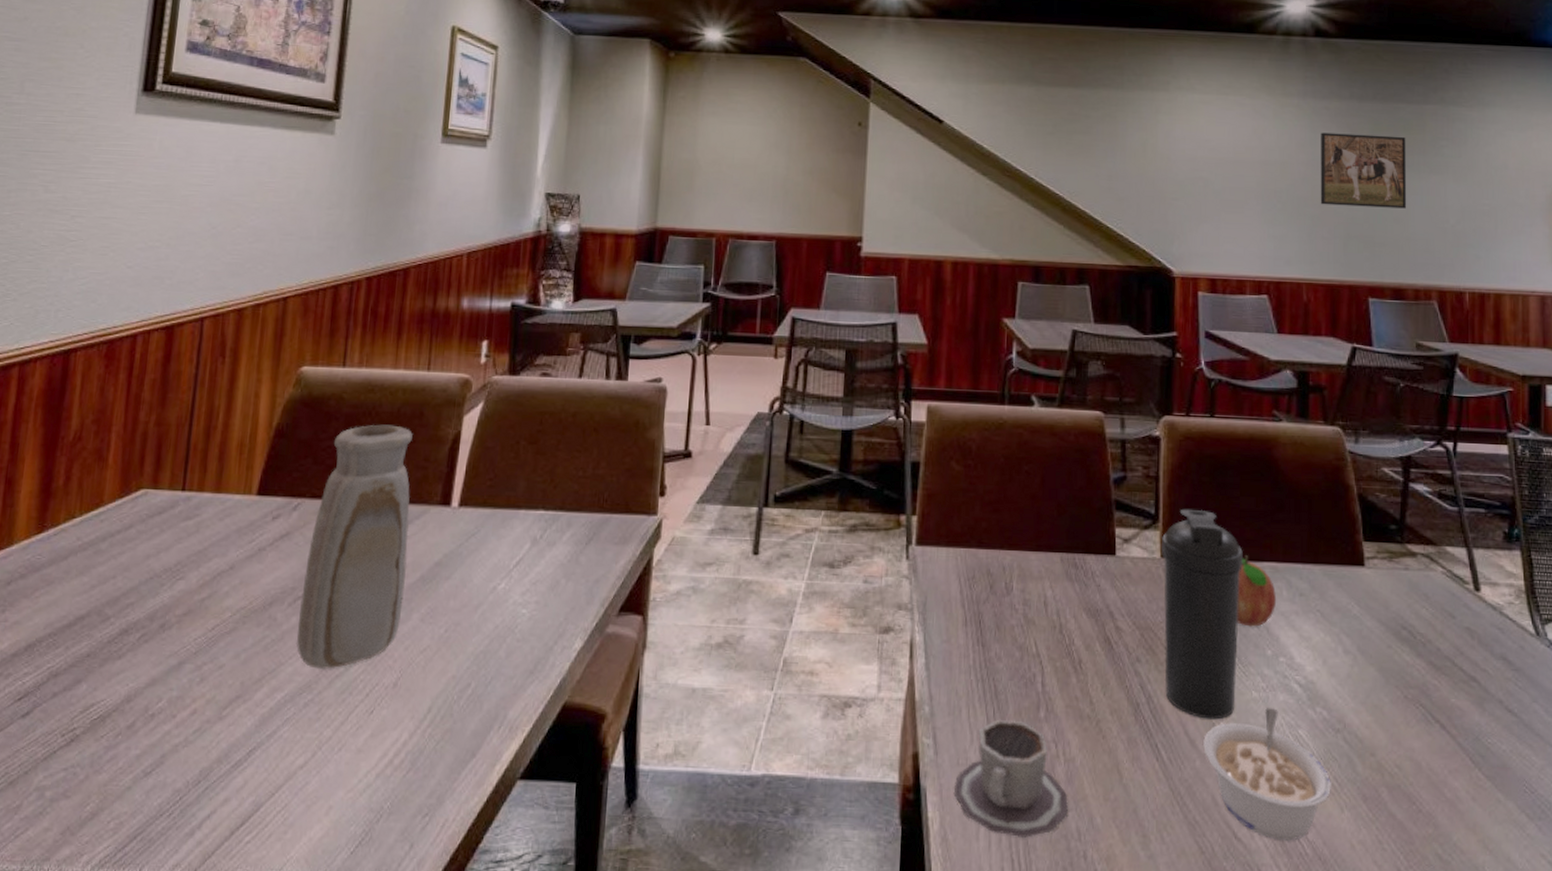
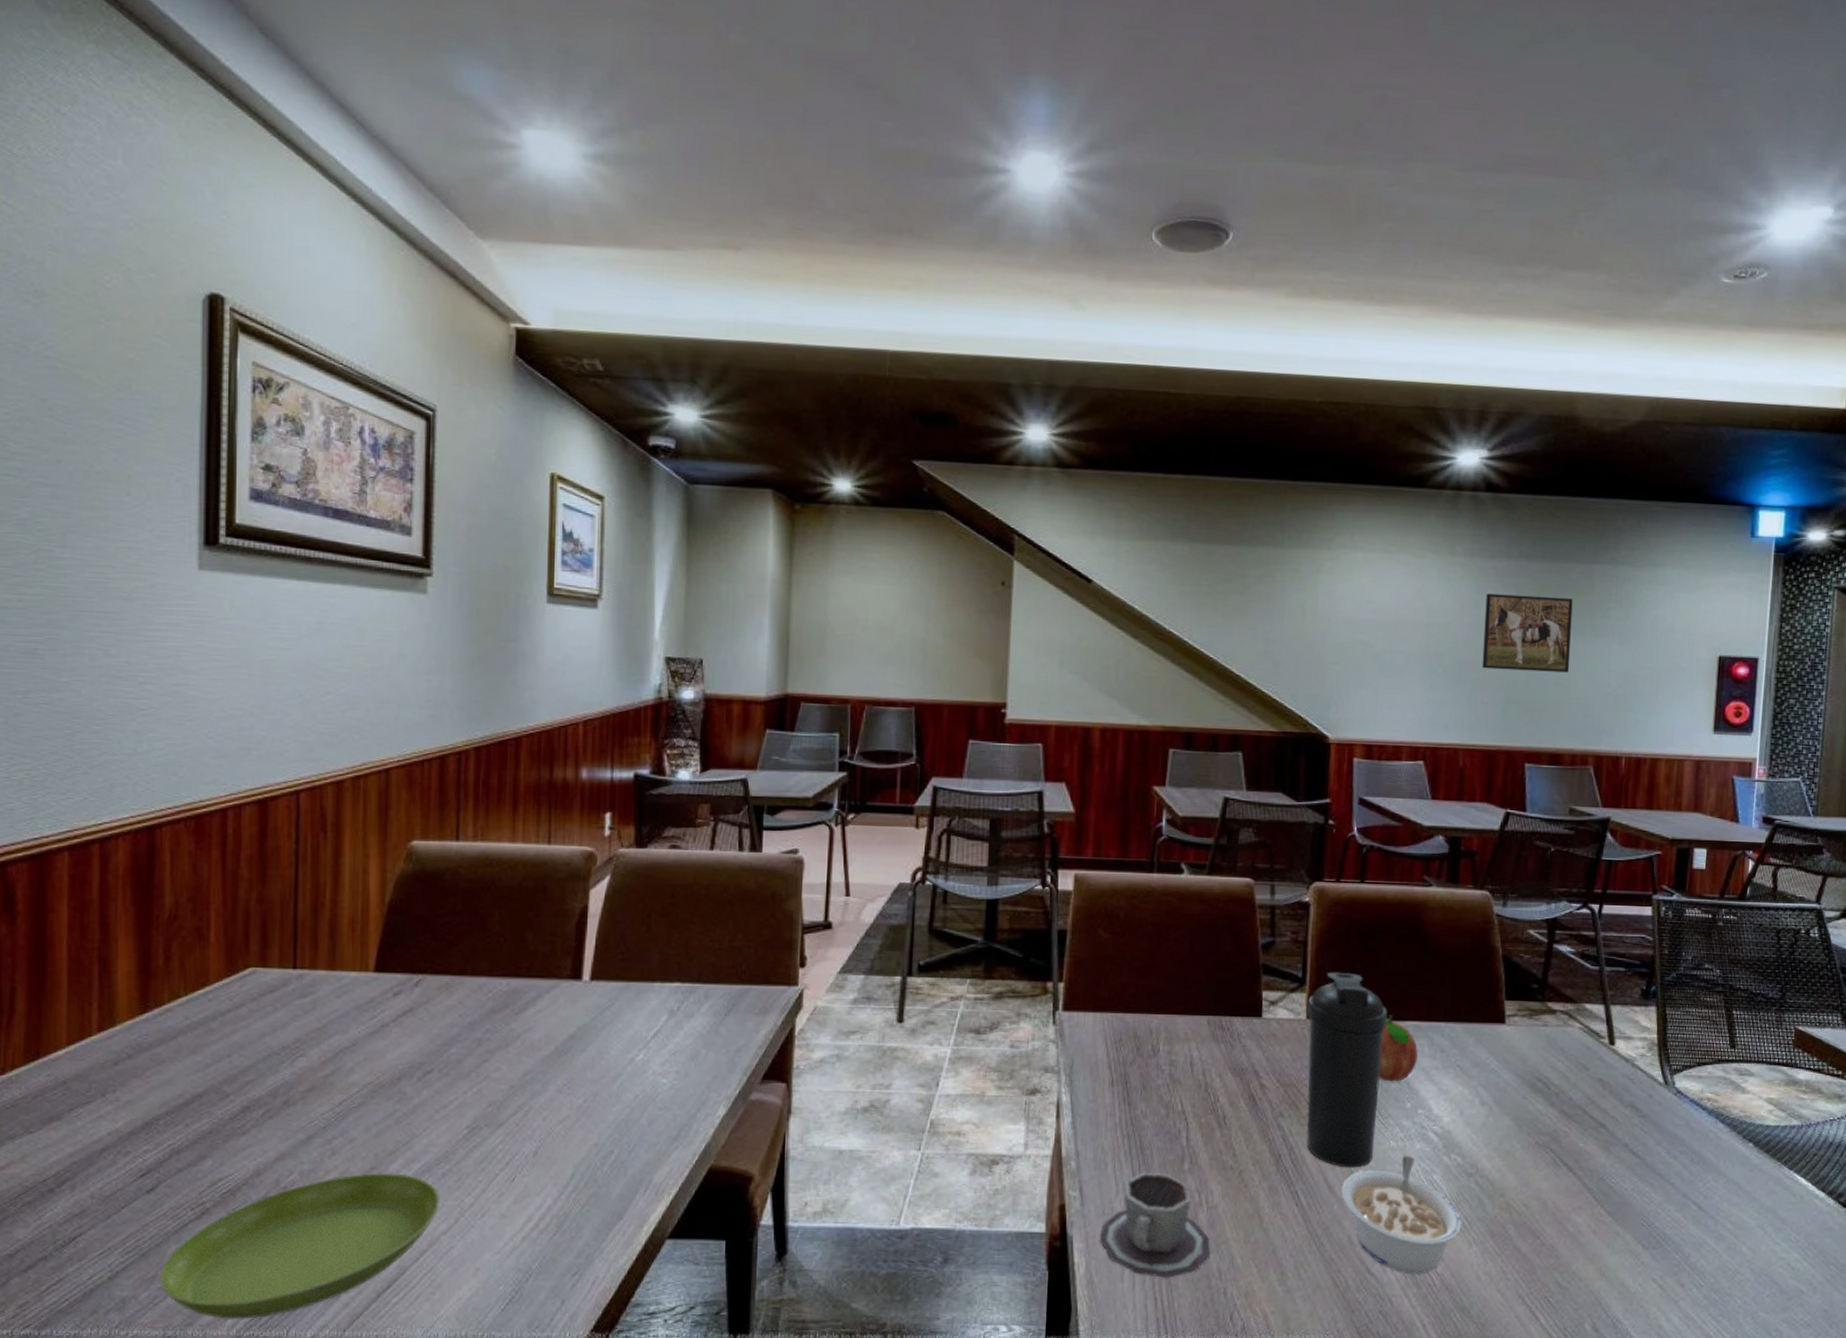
saucer: none [23,701,300,855] -> present [159,1172,440,1319]
vase: present [296,424,413,669] -> none [429,899,540,1140]

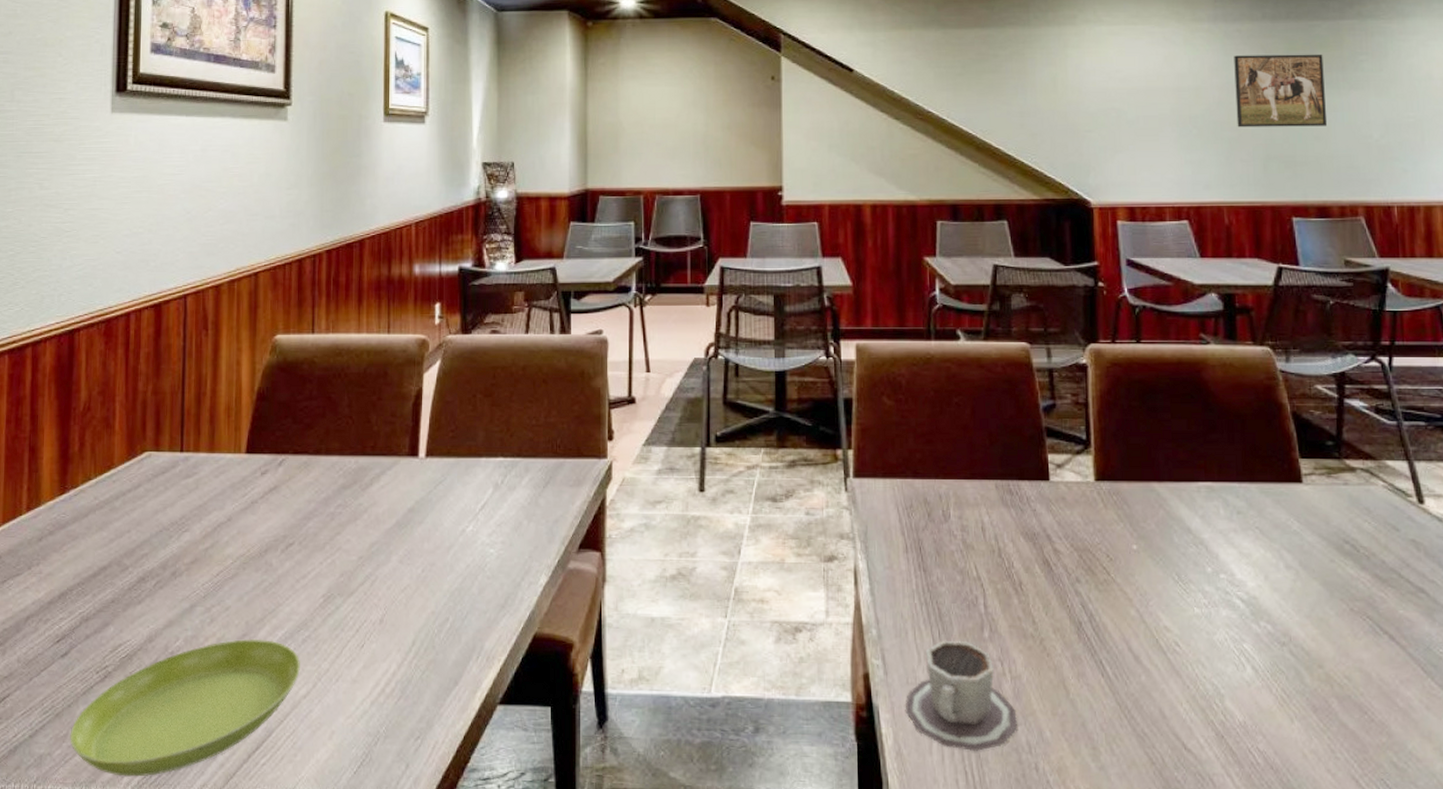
water bottle: present [1306,972,1387,1168] -> none [1095,433,1178,636]
legume: present [1340,1156,1462,1274] -> none [1147,623,1280,751]
fruit: present [1378,1015,1419,1082] -> none [1174,476,1214,545]

